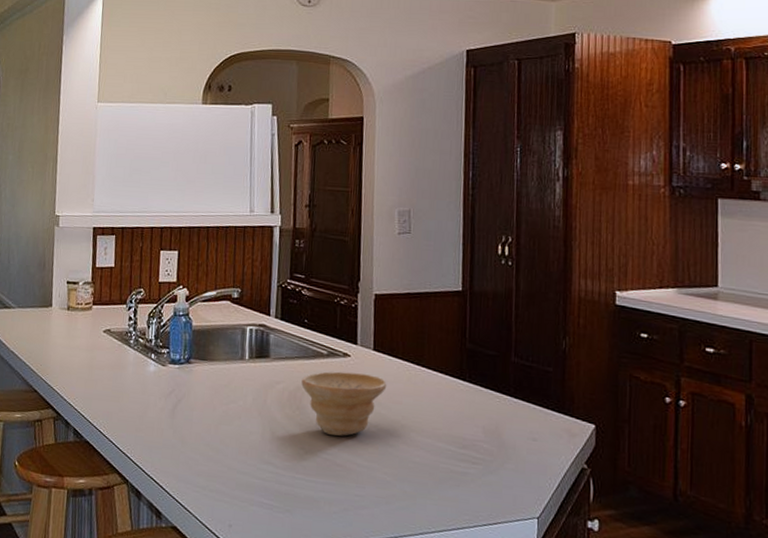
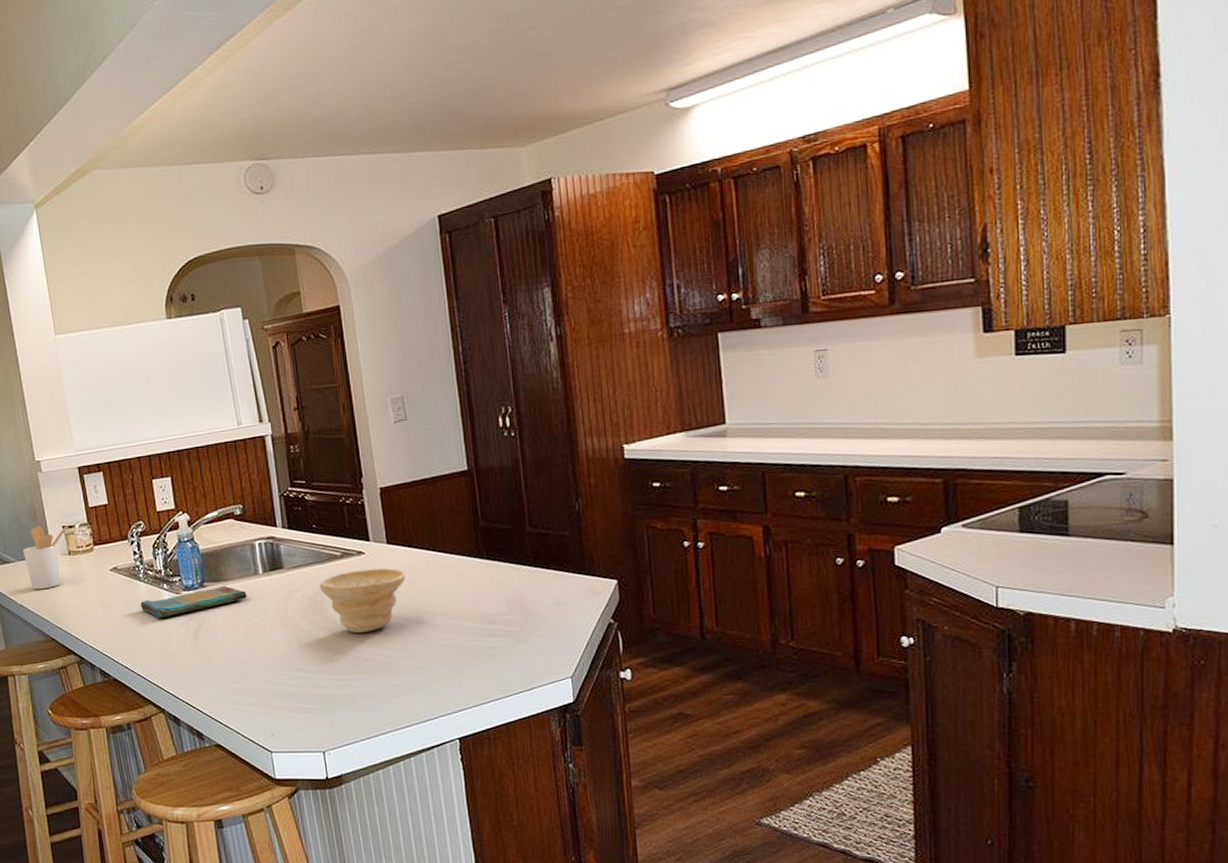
utensil holder: none [25,277,74,340] -> present [23,525,69,590]
dish towel: none [126,365,230,388] -> present [141,585,247,619]

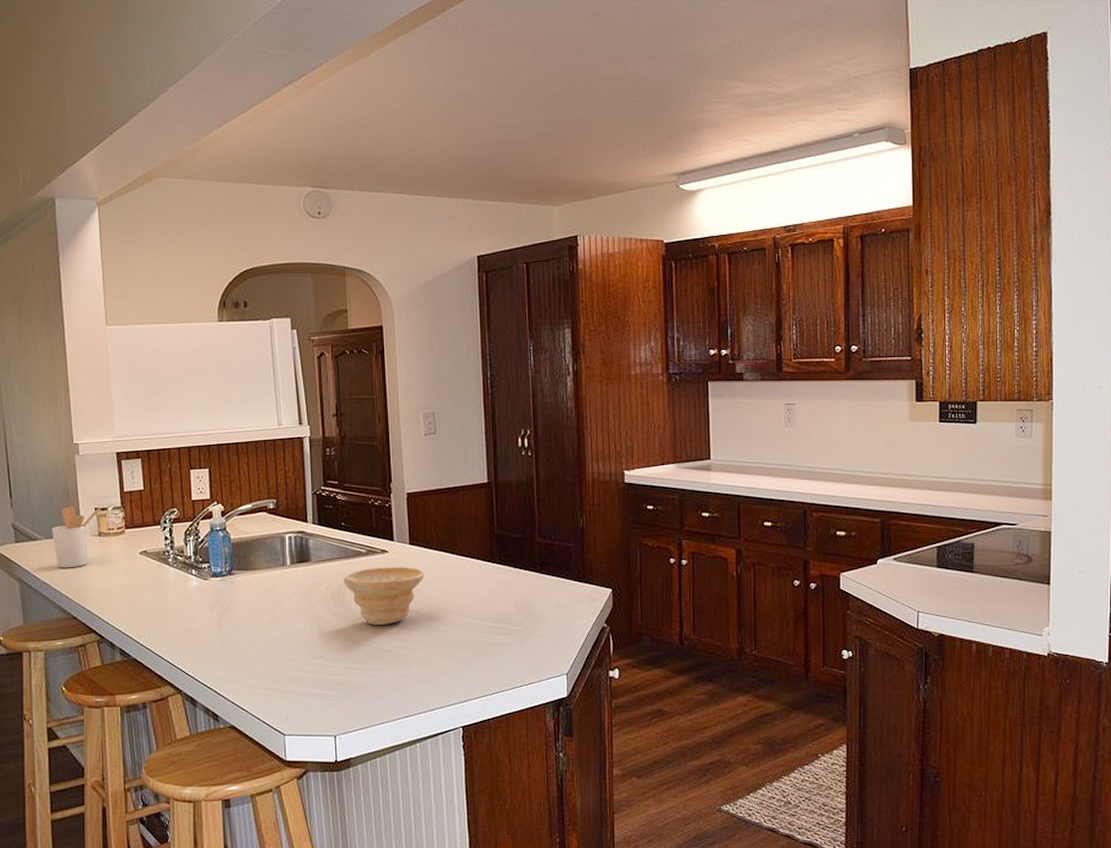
dish towel: present [141,585,247,619] -> none [167,574,274,603]

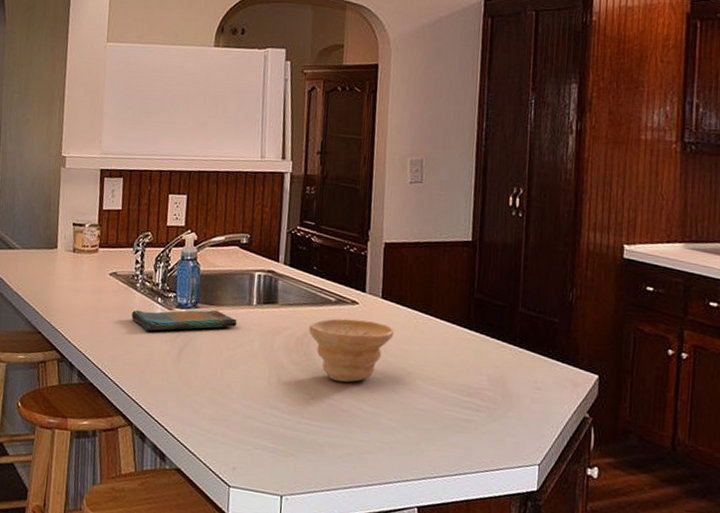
utensil holder: present [52,507,102,568] -> none [29,219,80,281]
dish towel: none [167,574,274,603] -> present [131,309,237,331]

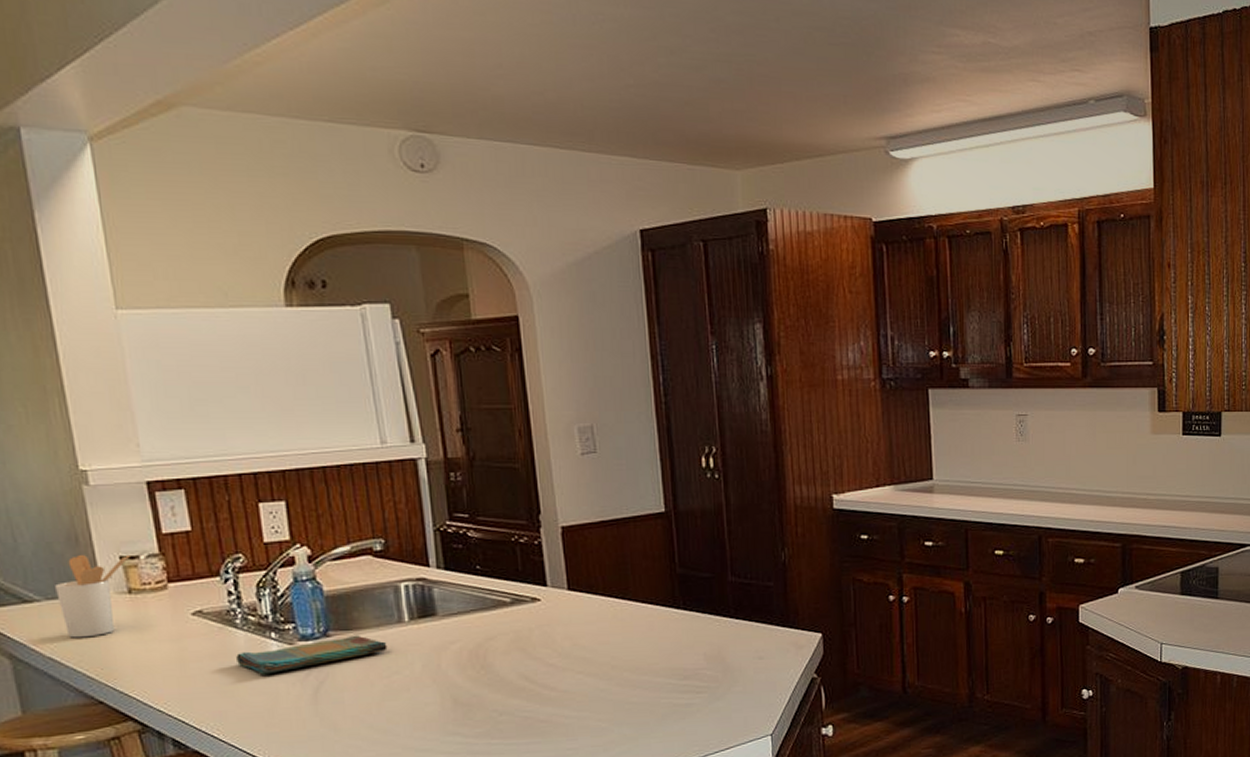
utensil holder: none [29,219,80,281] -> present [55,555,130,638]
bowl: present [309,318,394,383] -> none [483,617,589,691]

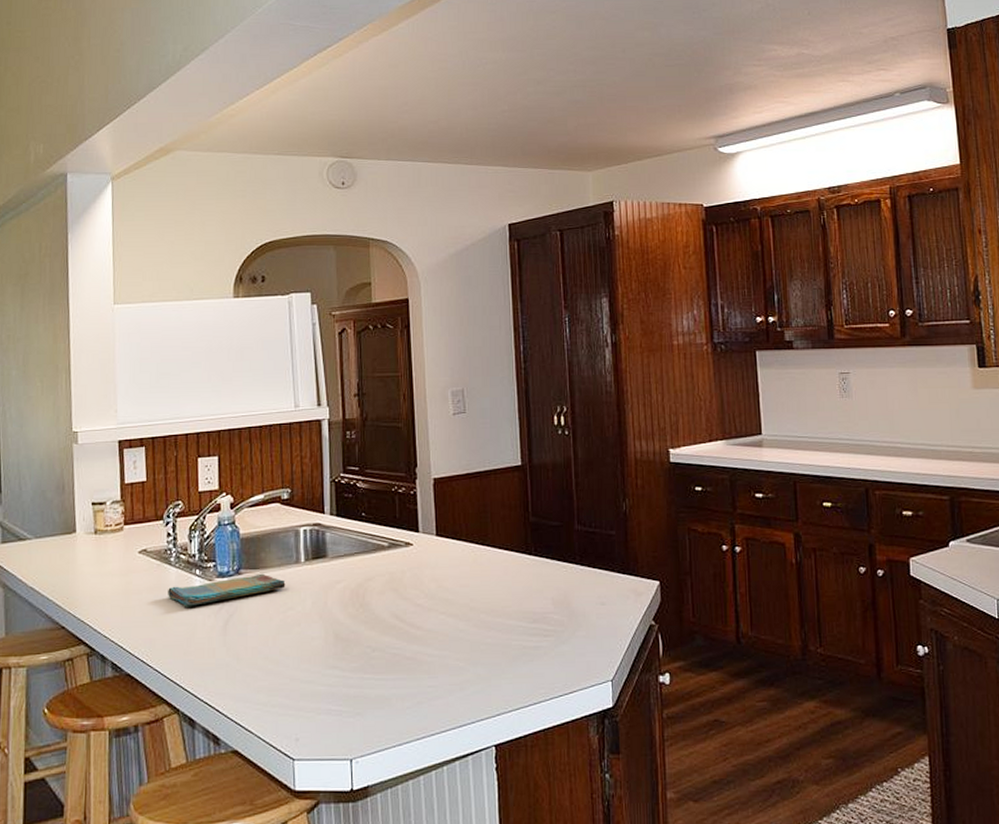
utensil holder: present [55,555,130,638] -> none [43,501,100,571]

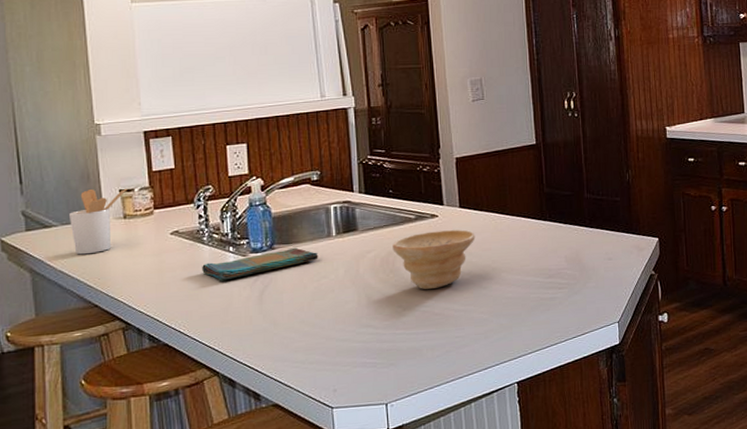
utensil holder: none [43,501,100,571] -> present [69,189,127,255]
bowl: none [363,561,453,630] -> present [393,230,475,290]

